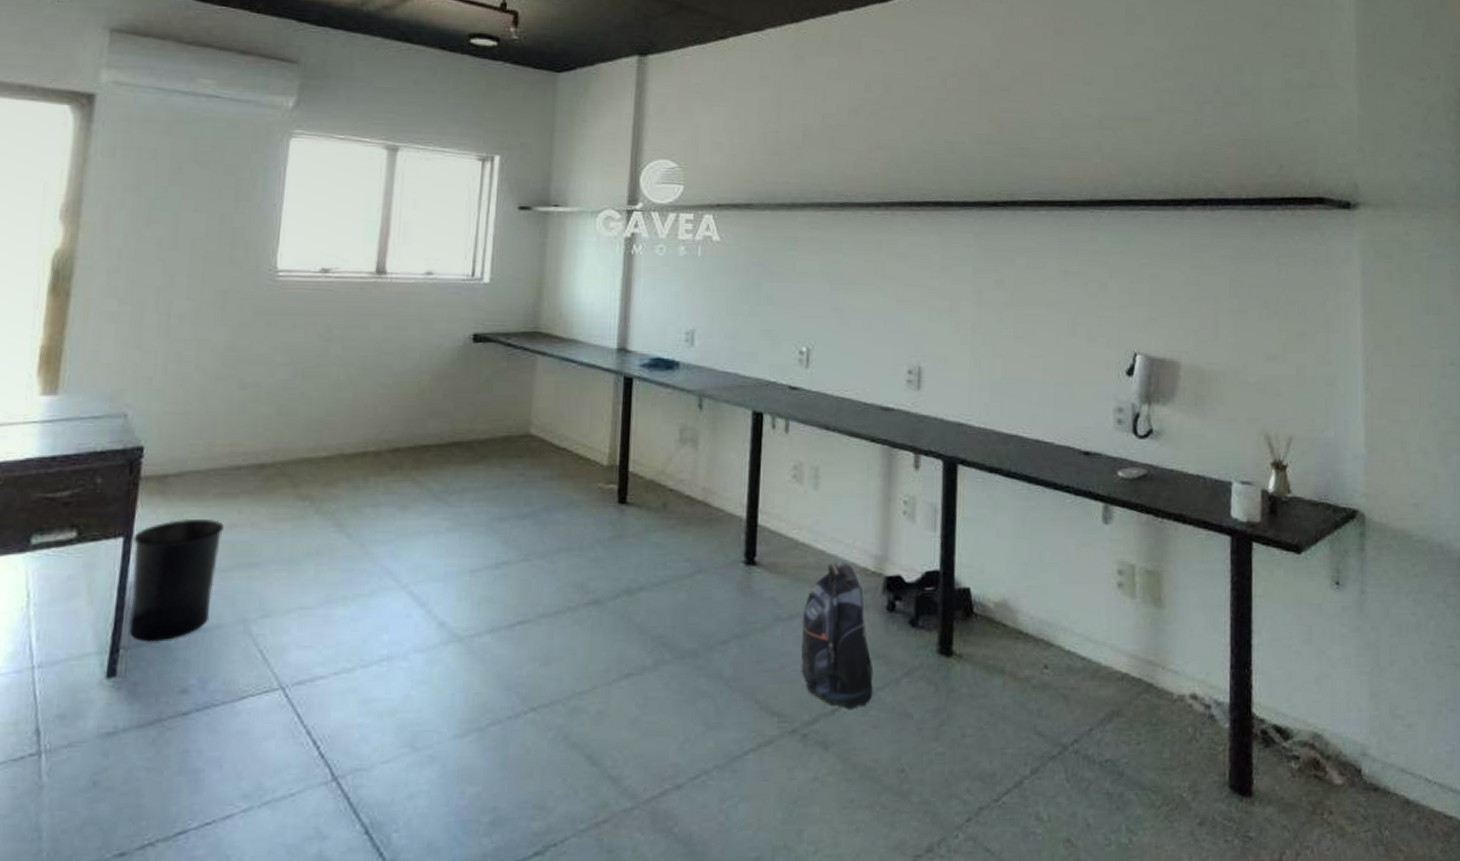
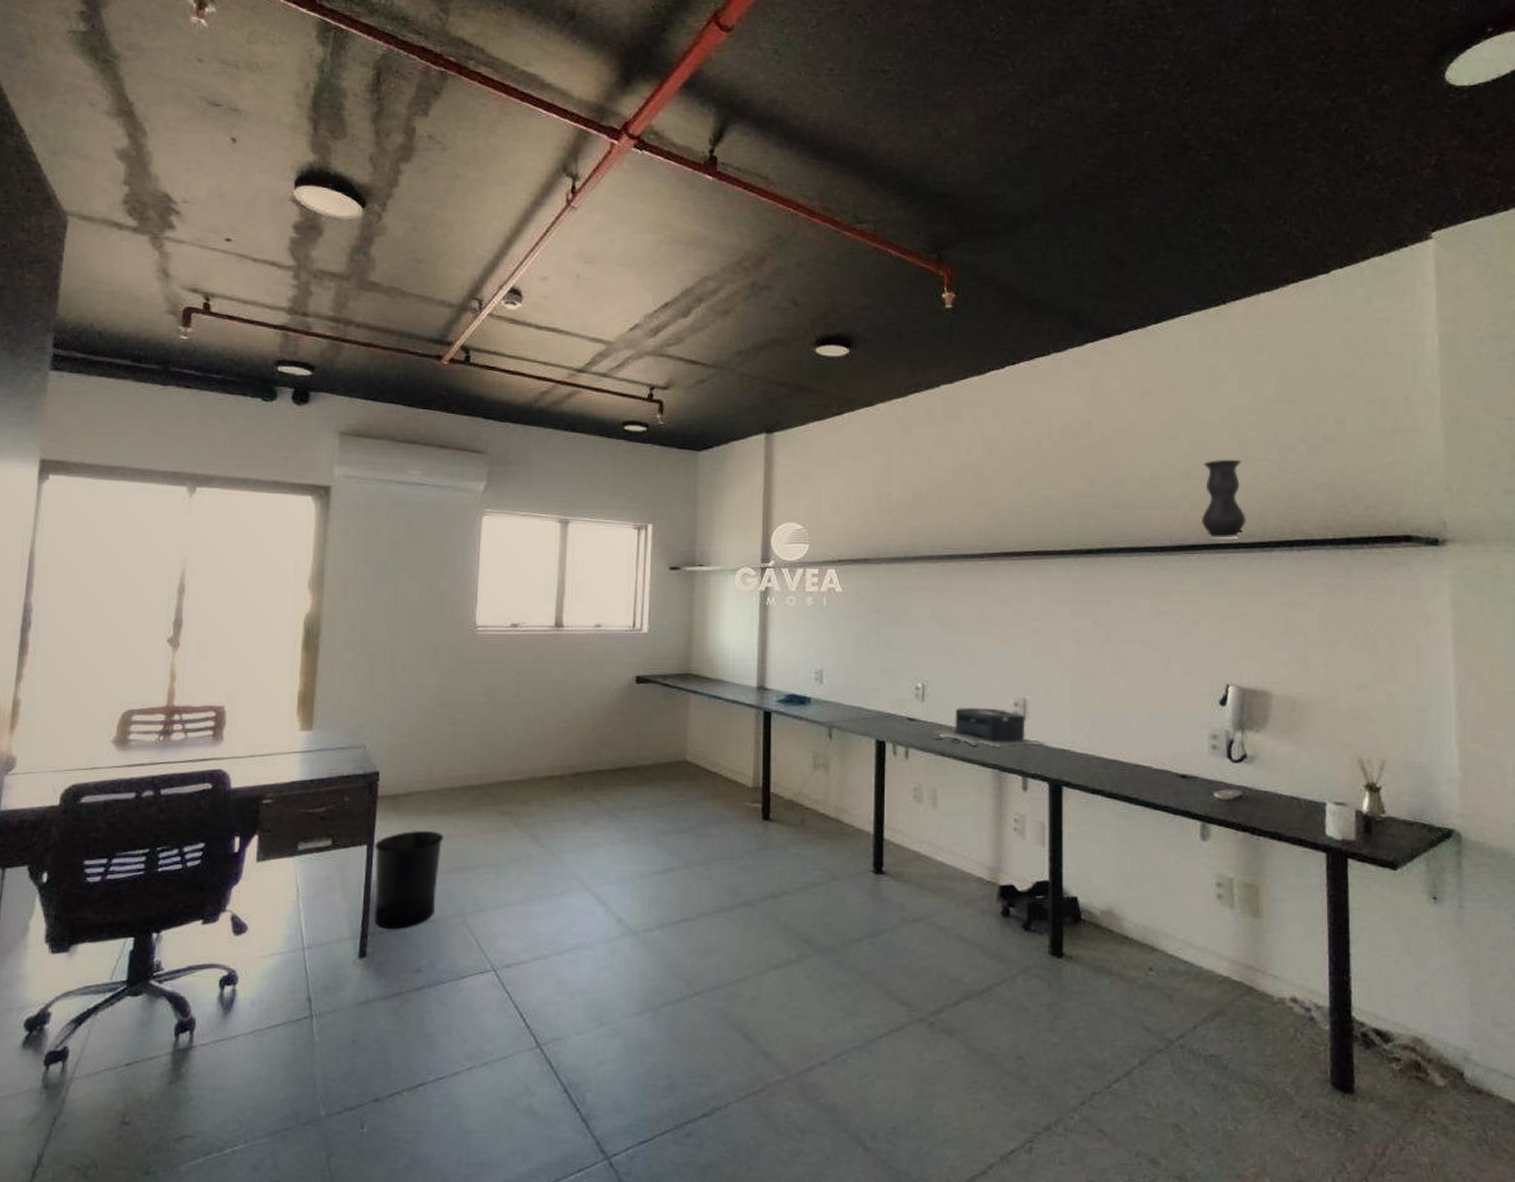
backpack: present [801,562,873,709] -> none [925,873,991,1002]
printer: none [816,374,942,420] -> present [932,707,1047,747]
vase: none [1114,108,1159,194] -> present [1202,459,1246,538]

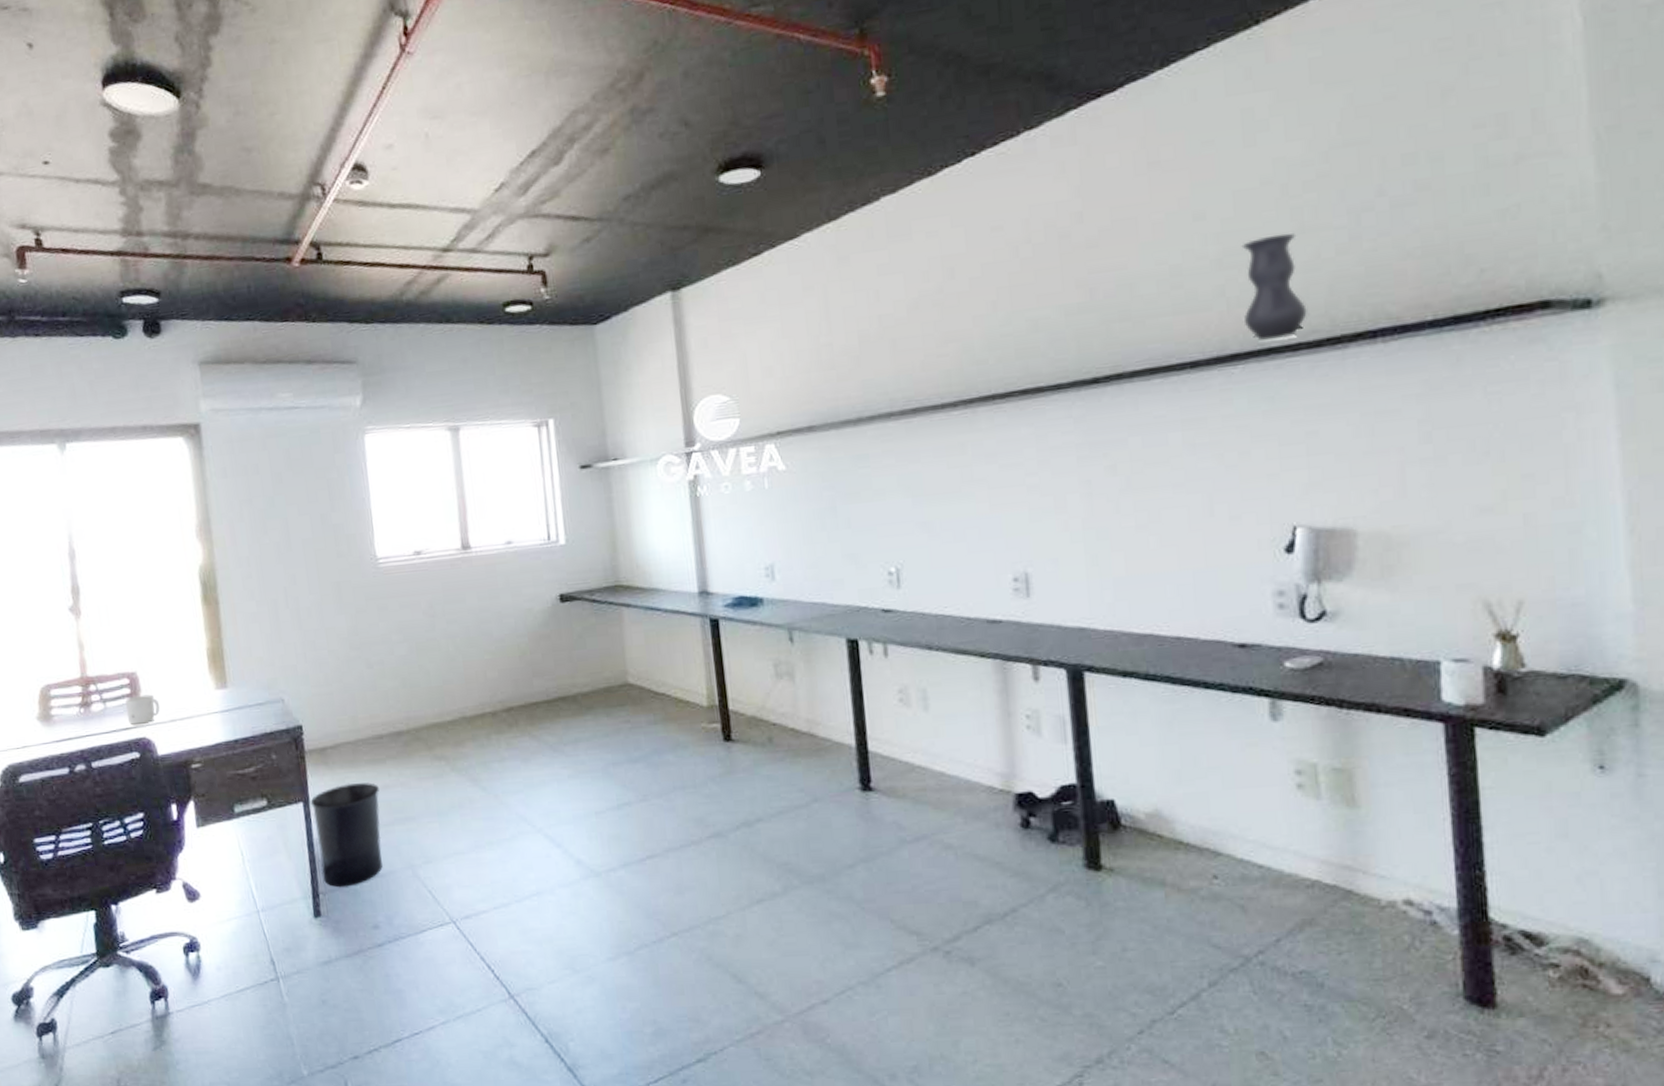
mug: none [206,729,242,756] -> present [125,694,160,725]
printer: present [932,707,1047,747] -> none [914,588,1059,635]

